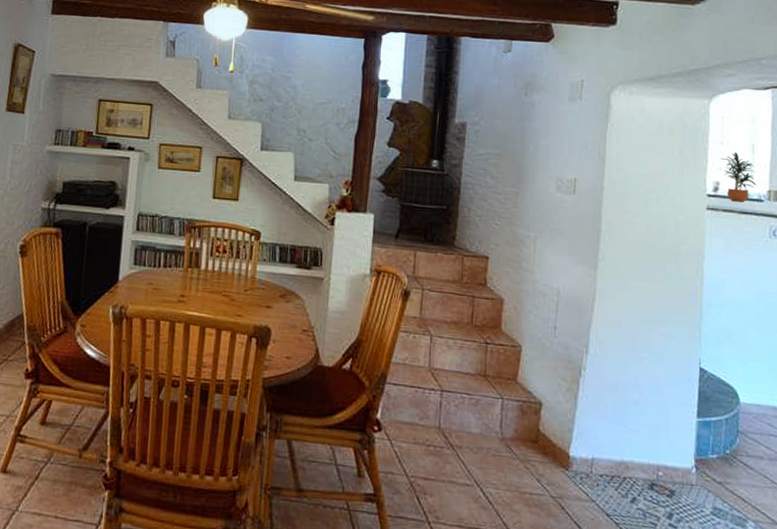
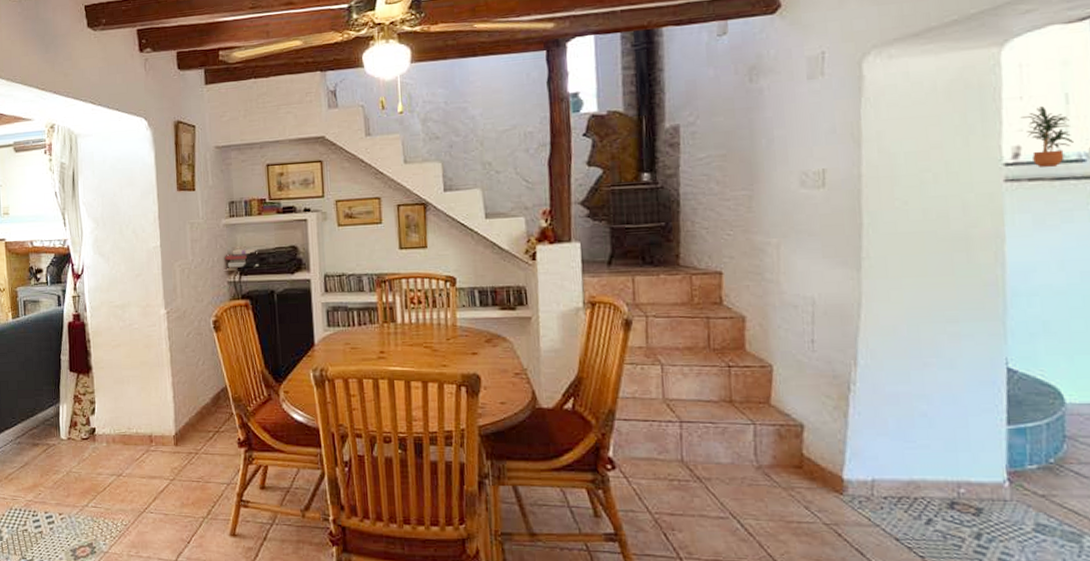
books: none [42,177,77,198] -> present [224,248,259,269]

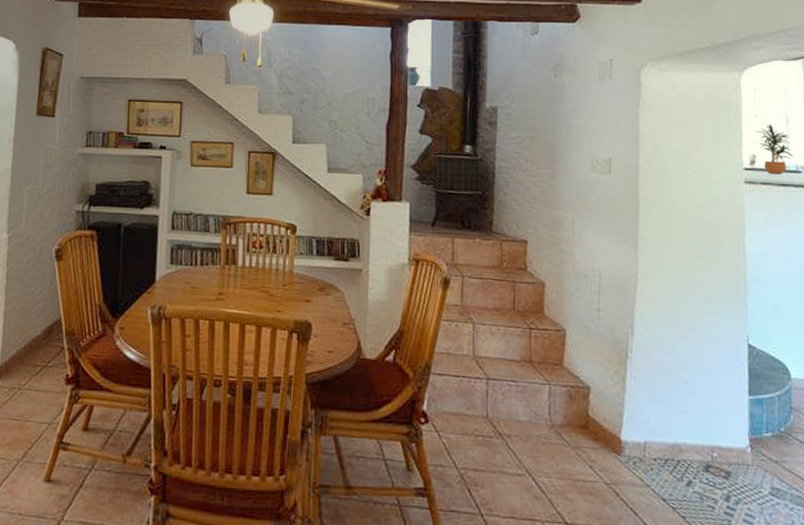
books: present [224,248,259,269] -> none [75,179,110,199]

